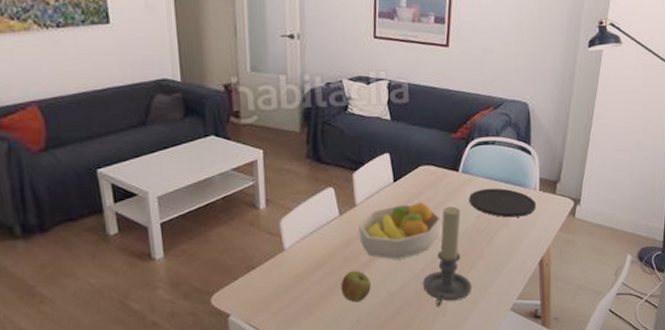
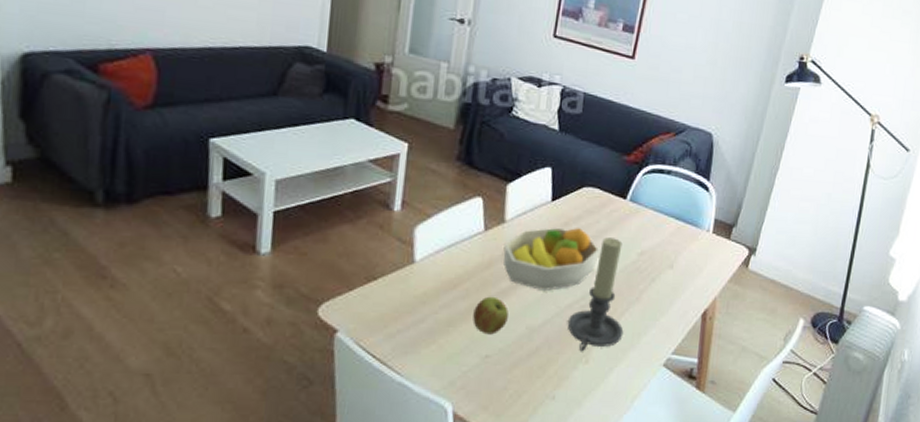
plate: present [469,188,537,218] -> none [633,222,708,260]

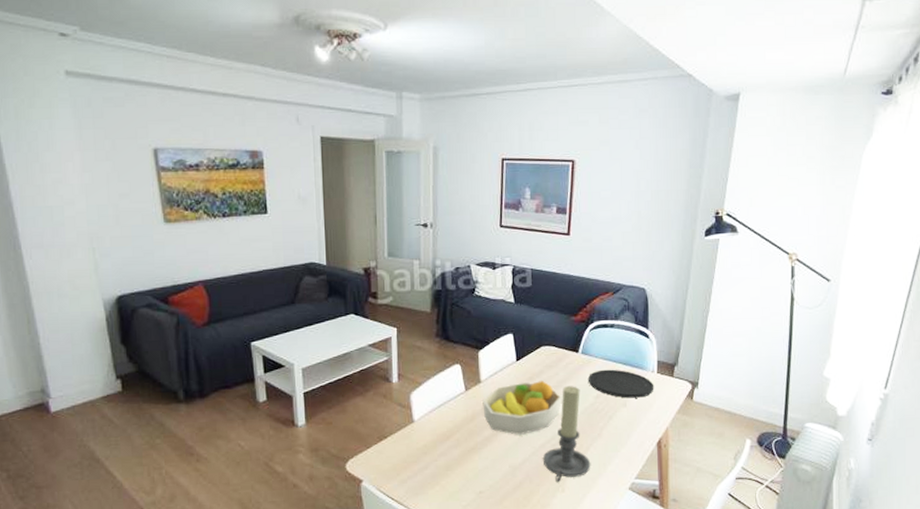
apple: present [473,296,509,335] -> none [465,443,493,475]
plate: none [633,222,708,260] -> present [589,369,654,398]

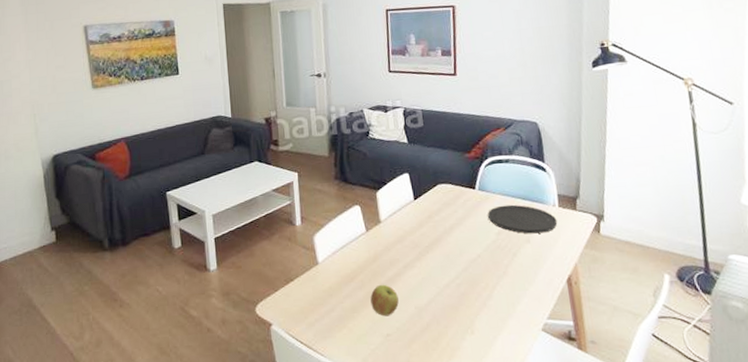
apple: none [465,443,493,475] -> present [370,284,399,317]
fruit bowl: present [482,381,562,435] -> none [383,219,463,275]
candle holder: present [542,386,591,483] -> none [448,223,499,324]

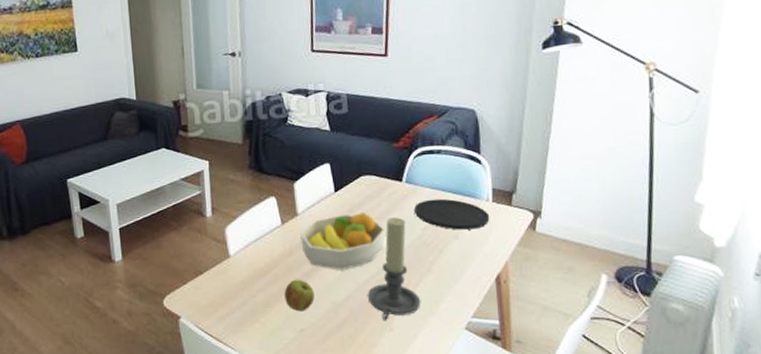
fruit bowl: none [383,219,463,275] -> present [300,213,386,270]
candle holder: none [448,223,499,324] -> present [367,217,421,321]

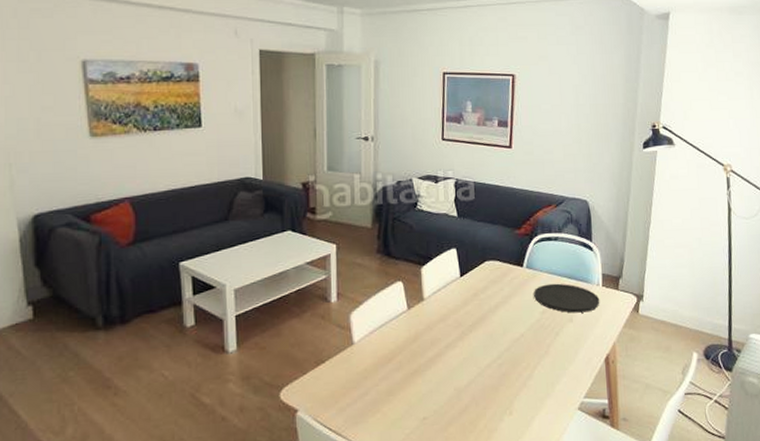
apple: present [284,279,314,312] -> none [408,365,438,399]
fruit bowl: present [300,213,386,270] -> none [426,297,507,355]
candle holder: present [367,217,421,321] -> none [488,301,539,405]

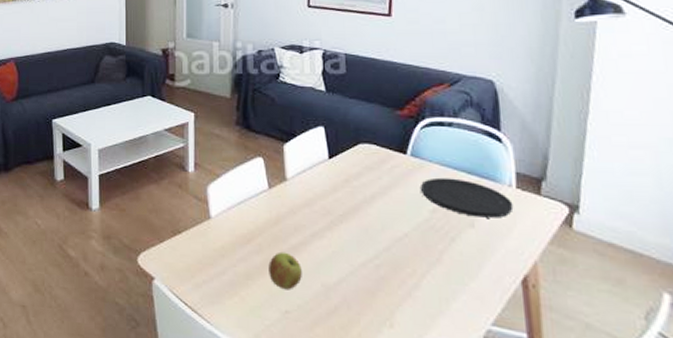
apple: none [408,365,438,399] -> present [268,251,302,290]

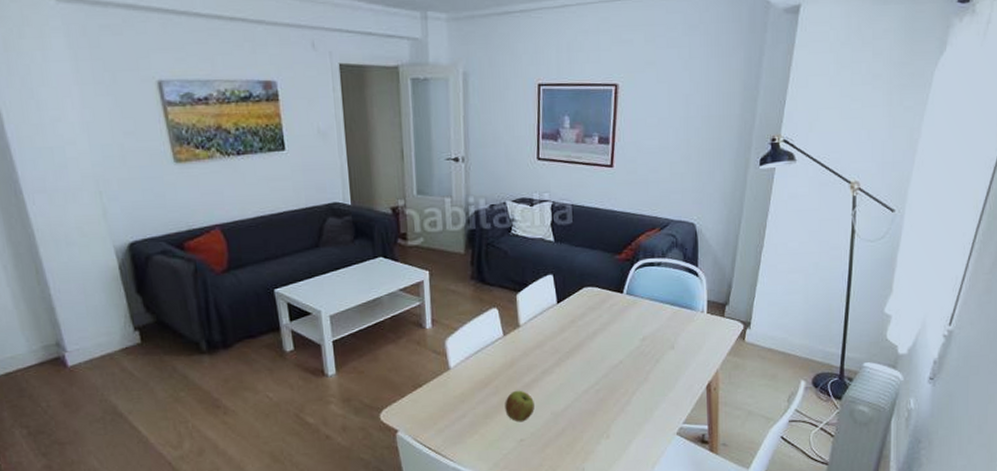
plate: present [421,177,514,218] -> none [634,310,704,340]

